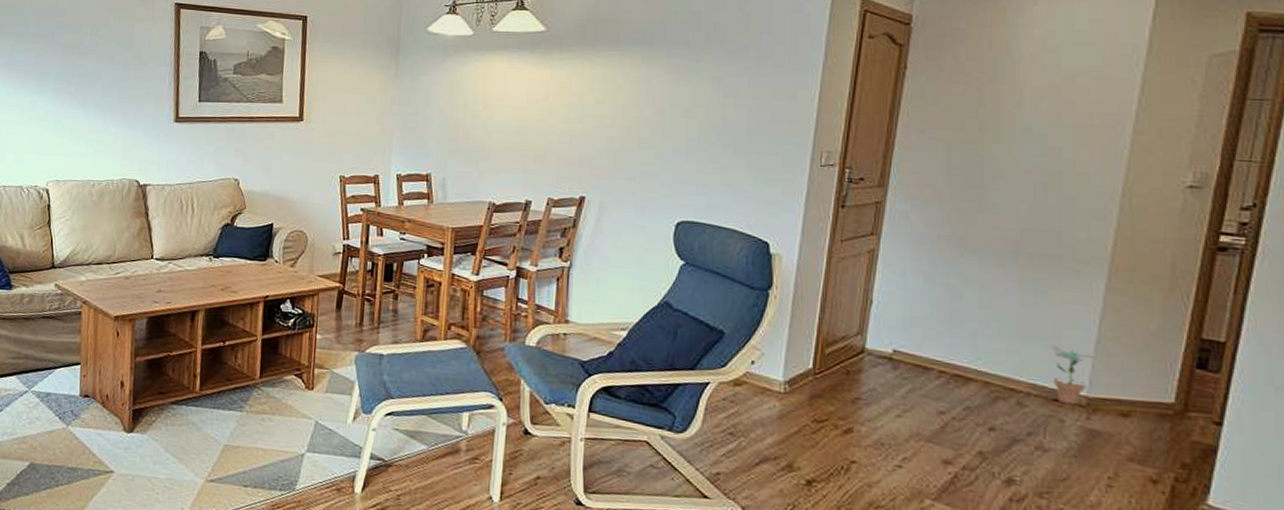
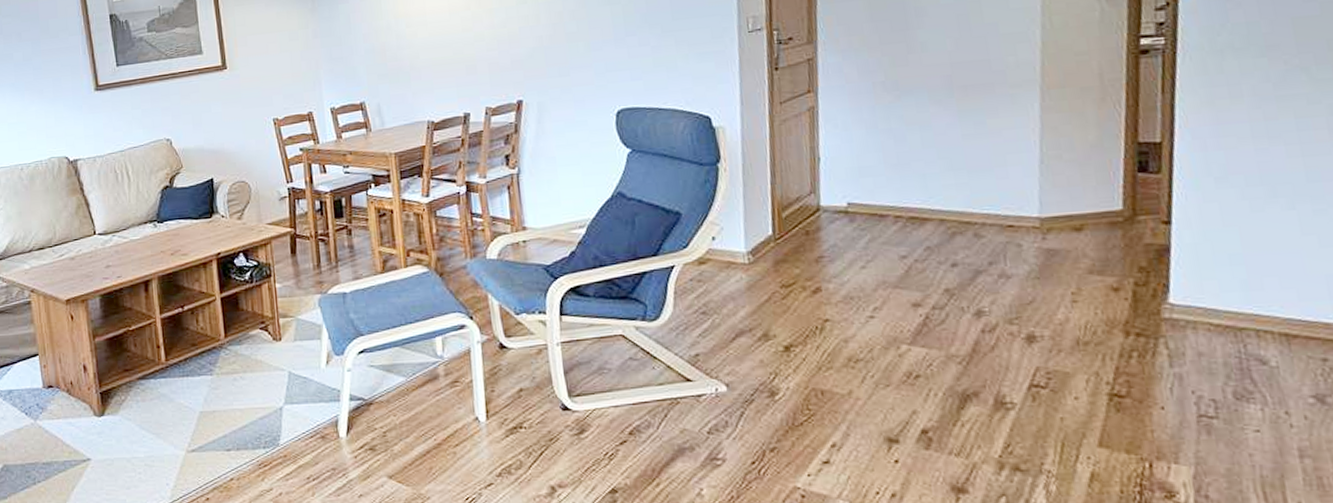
potted plant: present [1050,343,1097,405] -> none [996,167,1043,228]

